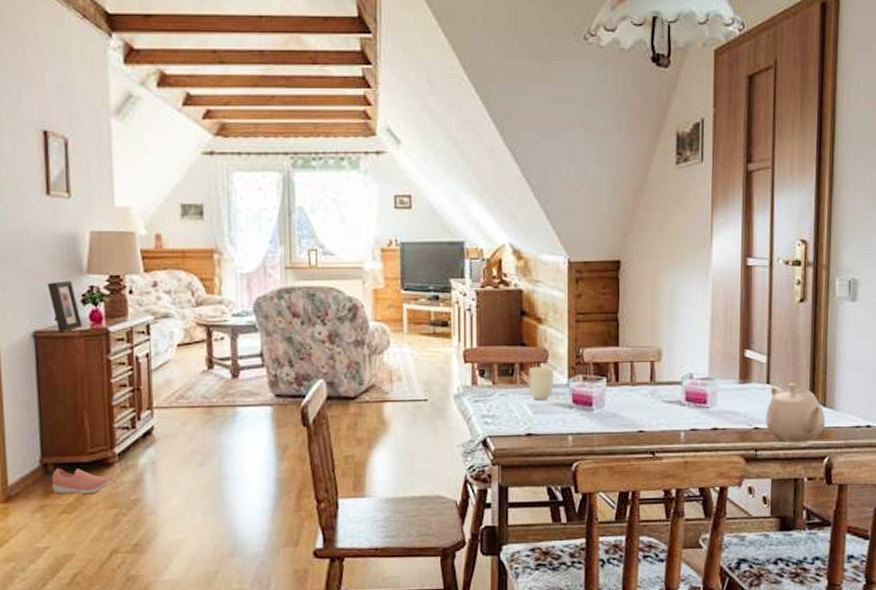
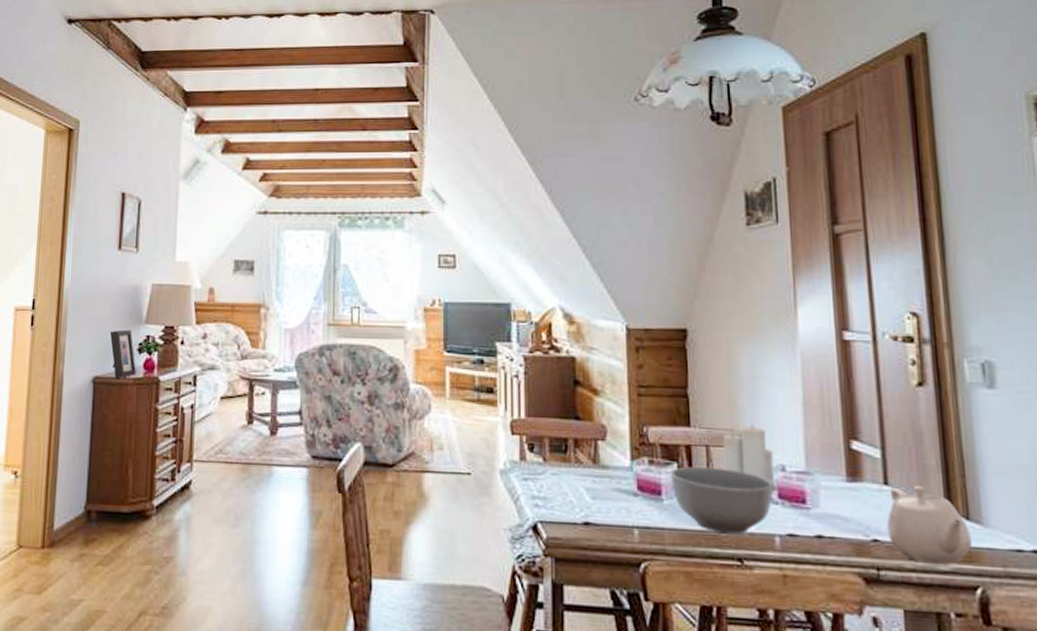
shoe: present [51,468,110,495] -> none [92,516,146,547]
cup: present [529,367,554,400] -> none [585,444,614,483]
bowl: none [601,380,682,433] -> present [671,466,773,535]
candle: none [644,341,686,396] -> present [722,425,778,492]

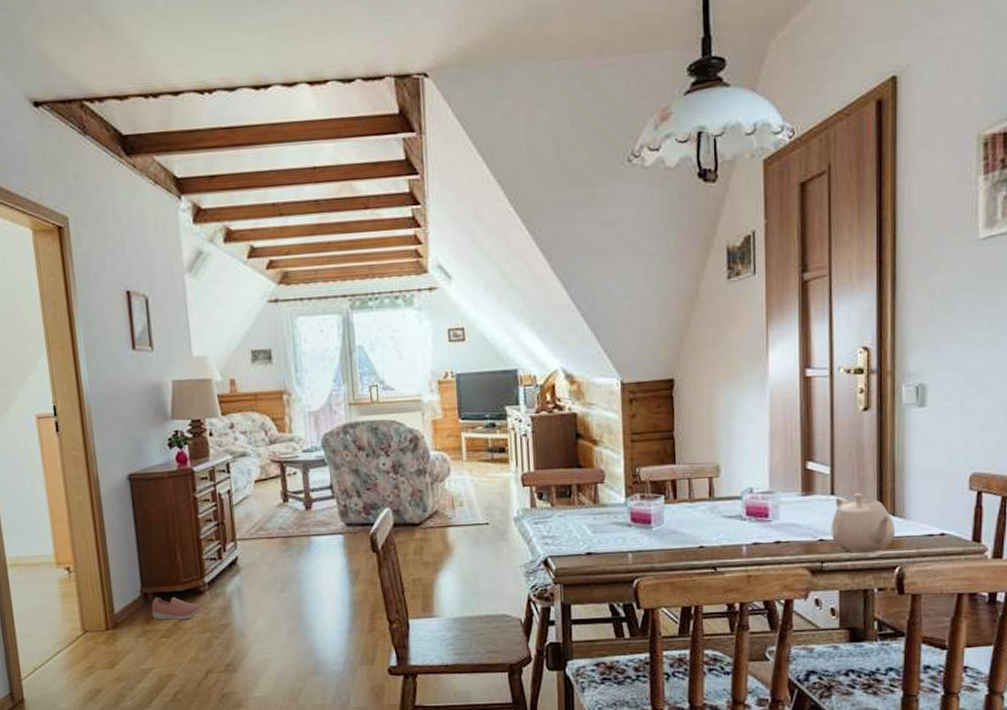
shoe: none [92,516,146,547] -> present [151,597,202,621]
picture frame: present [109,329,136,378] -> none [137,426,170,473]
bowl: present [671,466,773,535] -> none [659,496,742,549]
candle: present [722,425,778,492] -> none [702,457,747,511]

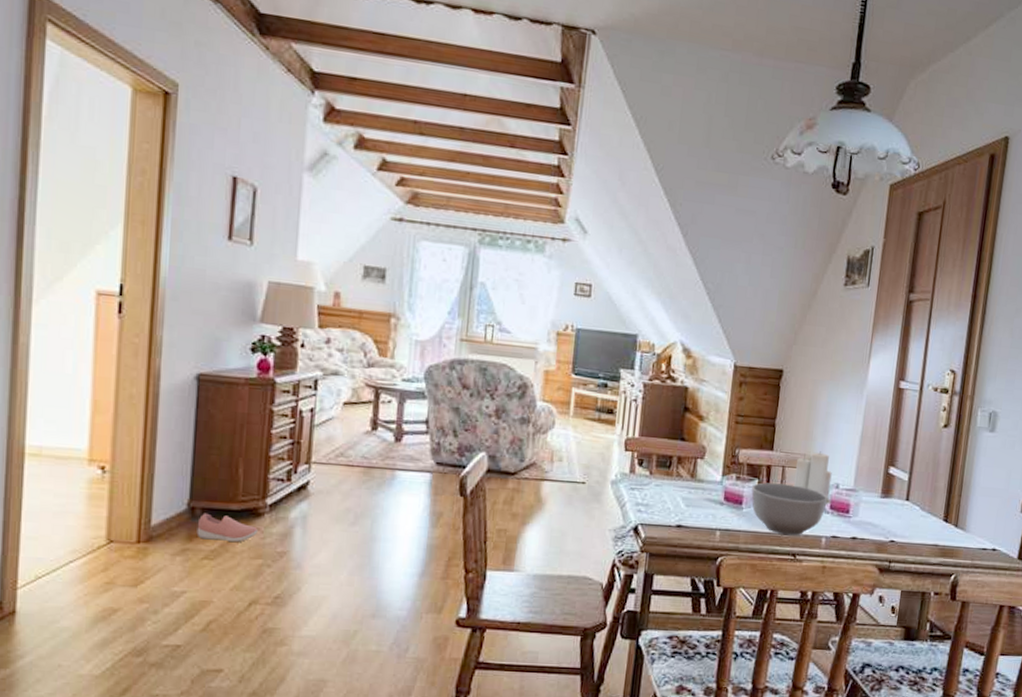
bowl: none [659,496,742,549] -> present [751,482,828,536]
candle: none [702,457,747,511] -> present [793,451,832,504]
teapot: present [831,492,896,554] -> none [901,501,956,559]

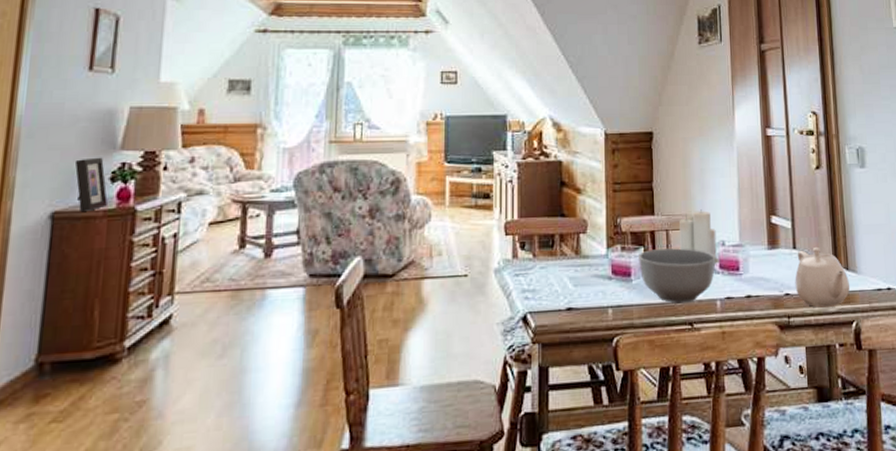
shoe: present [196,513,258,543] -> none [44,367,114,399]
picture frame: none [217,326,249,377] -> present [74,157,108,211]
teapot: none [901,501,956,559] -> present [794,246,851,309]

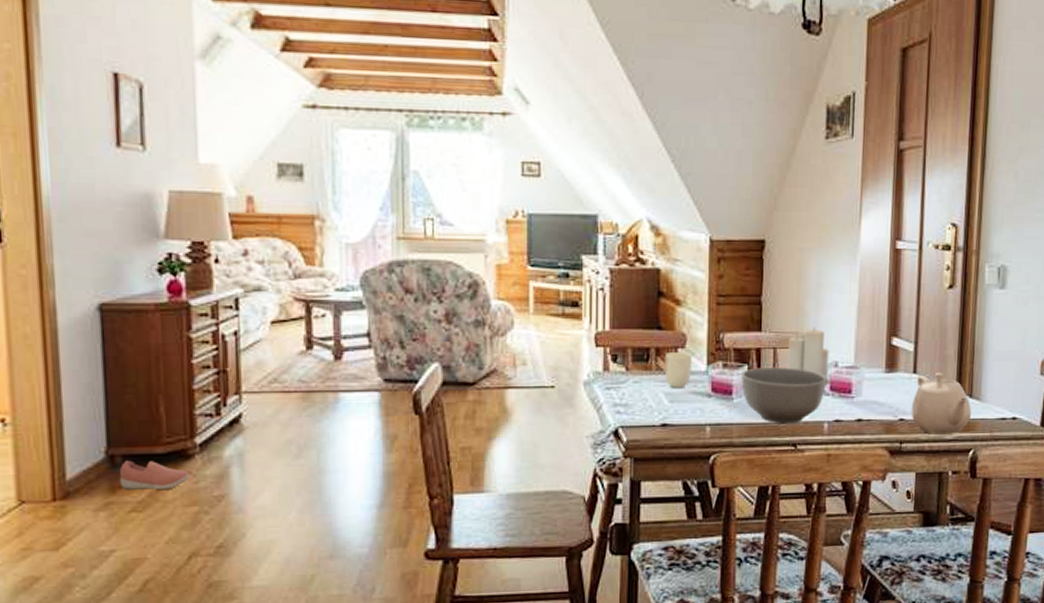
shoe: none [44,367,114,399] -> present [119,460,189,491]
picture frame: present [74,157,108,211] -> none [115,246,158,304]
cup: none [569,237,593,272] -> present [665,352,692,387]

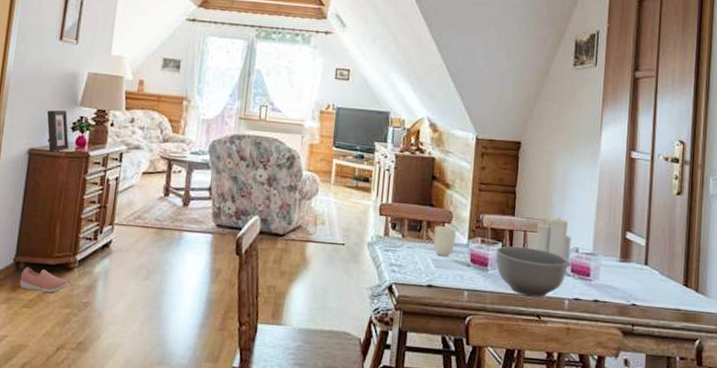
picture frame: none [115,246,158,304] -> present [46,109,69,151]
teapot: present [911,371,972,436] -> none [642,266,698,324]

